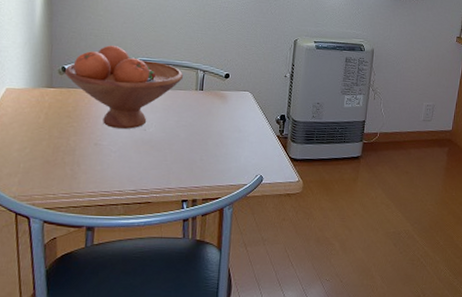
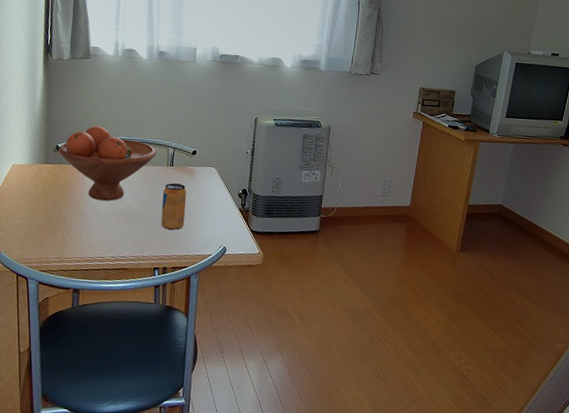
beverage can: none [189,109,219,159] -> present [161,183,187,230]

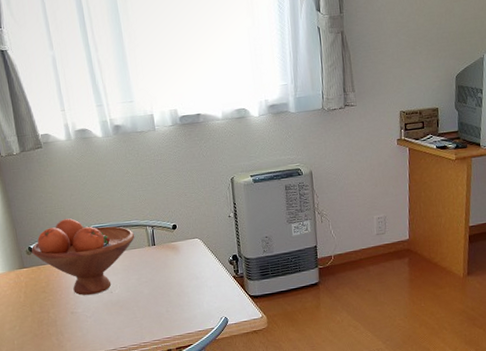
beverage can: present [161,183,187,230] -> none [150,262,180,311]

